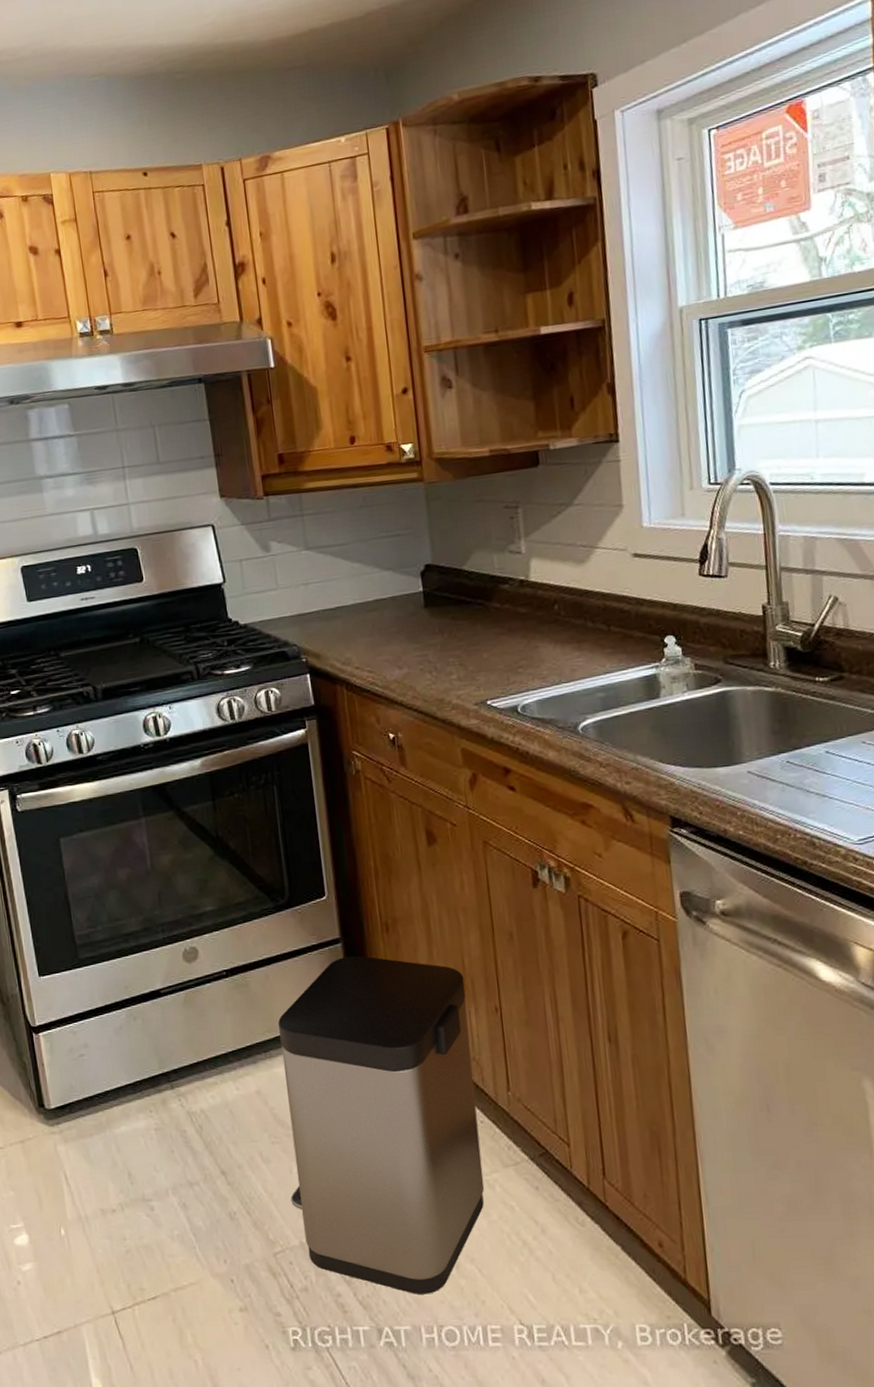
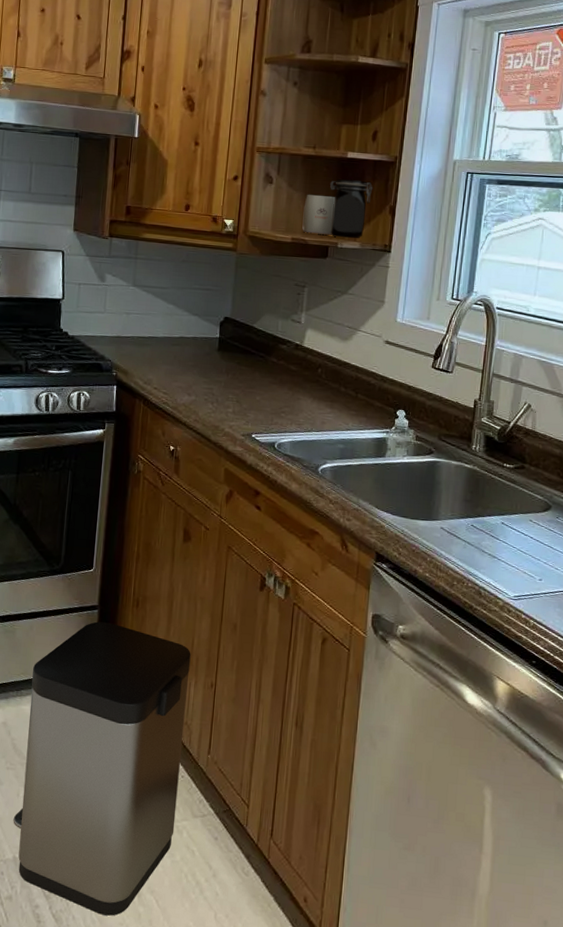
mug: none [497,387,540,441] -> present [302,194,336,235]
jar: none [525,358,582,437] -> present [330,179,373,239]

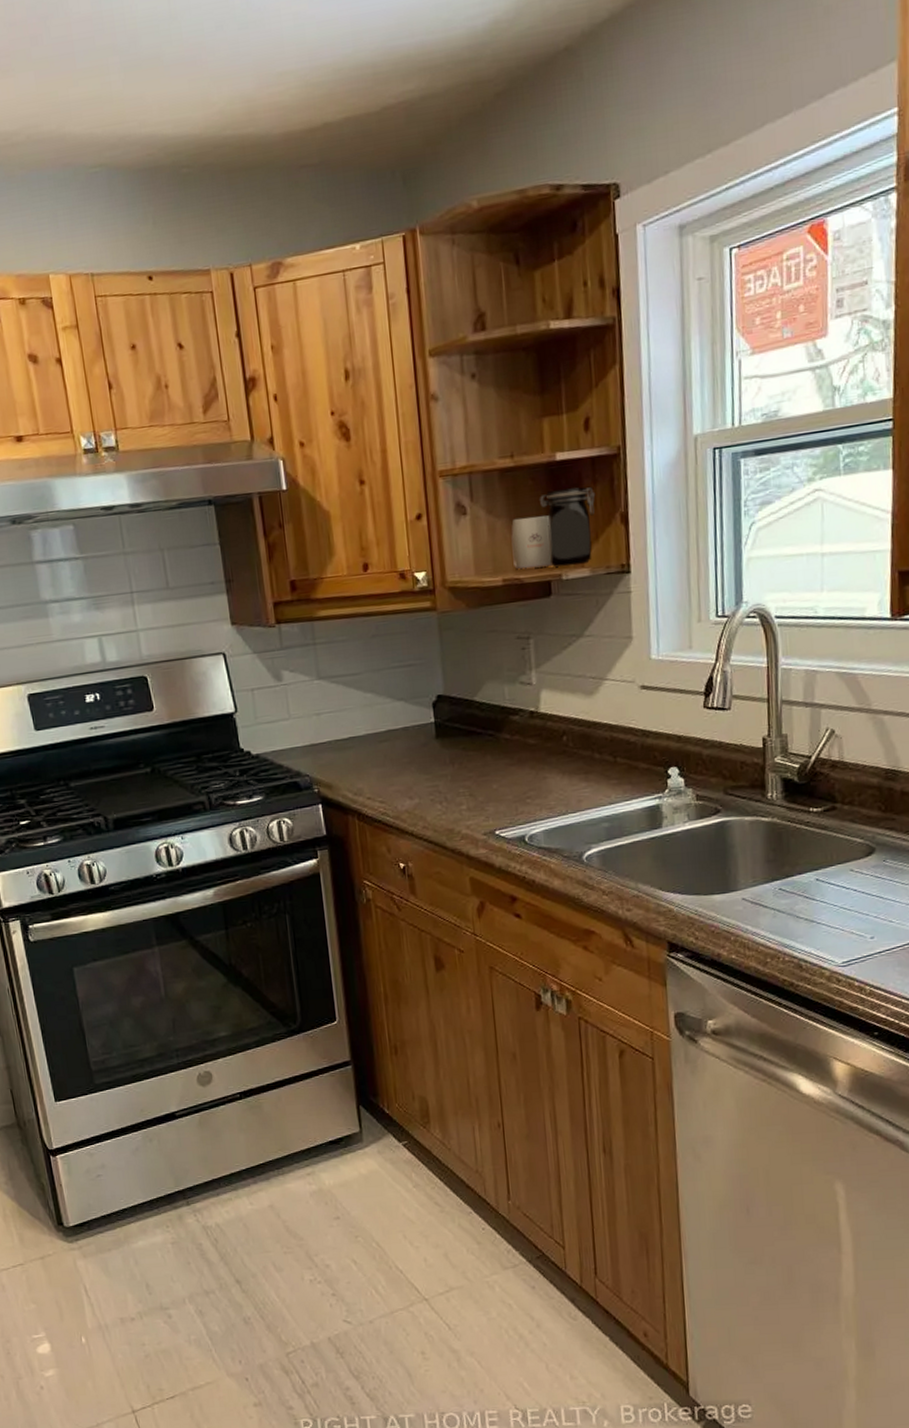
pedal bin: present [13,621,191,916] -> none [290,1077,485,1386]

